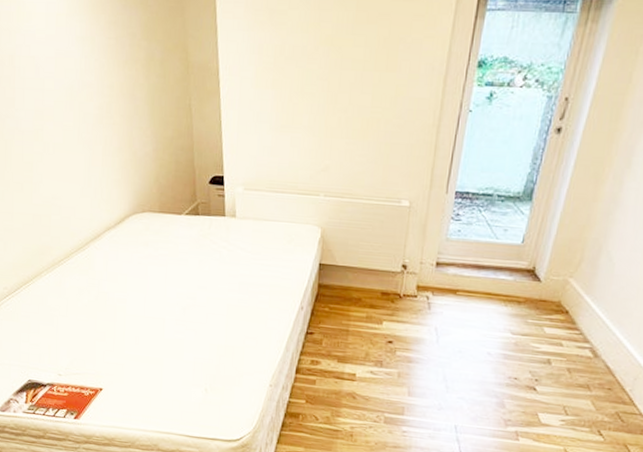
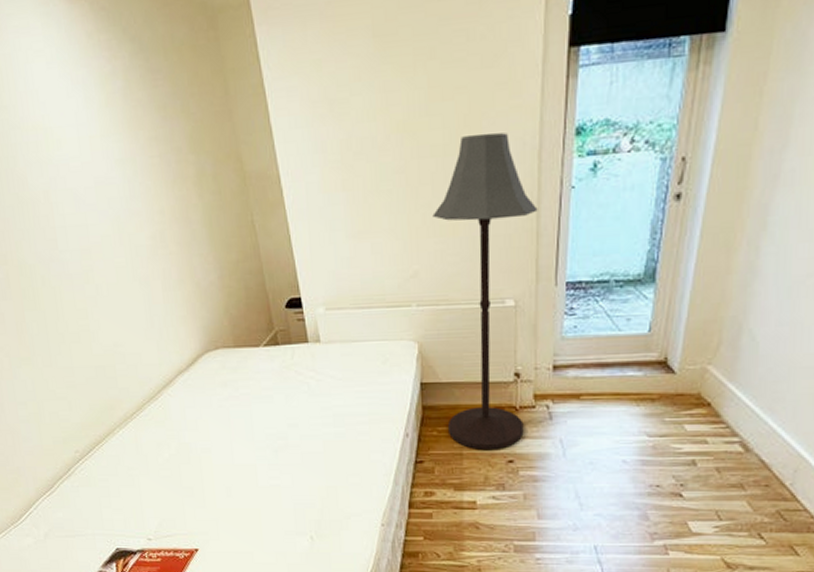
floor lamp: none [339,55,438,330] -> present [432,133,538,449]

